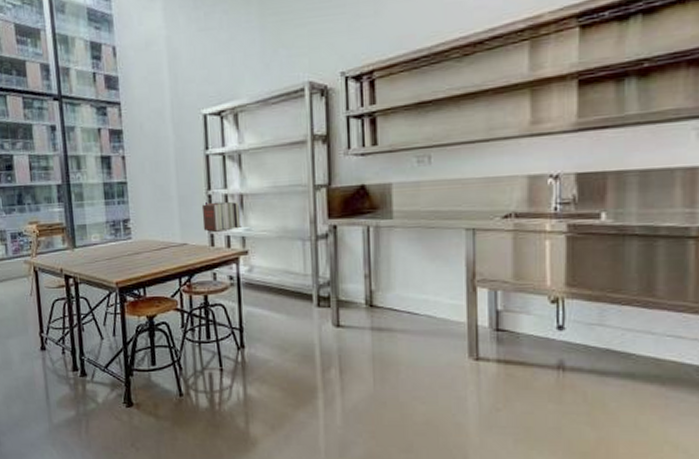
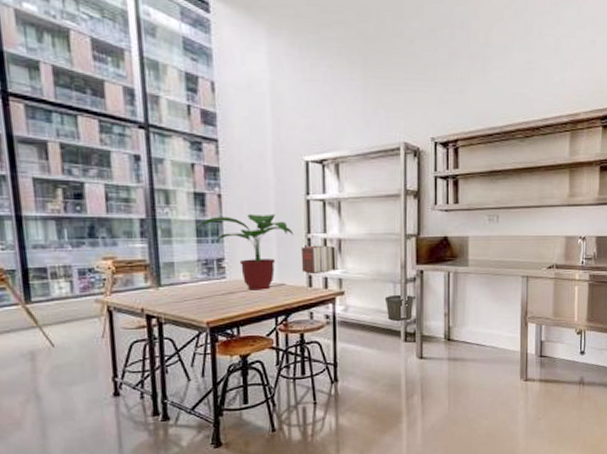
potted plant: none [103,171,194,251] -> present [194,214,294,291]
basket: none [292,253,327,283] -> present [384,294,414,321]

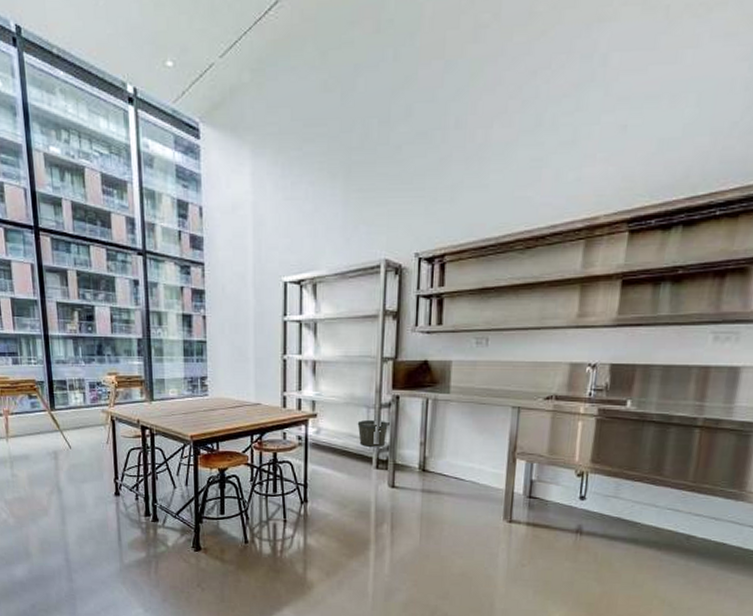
potted plant: present [194,214,294,291] -> none [182,334,271,409]
books: present [300,245,338,273] -> none [276,366,311,394]

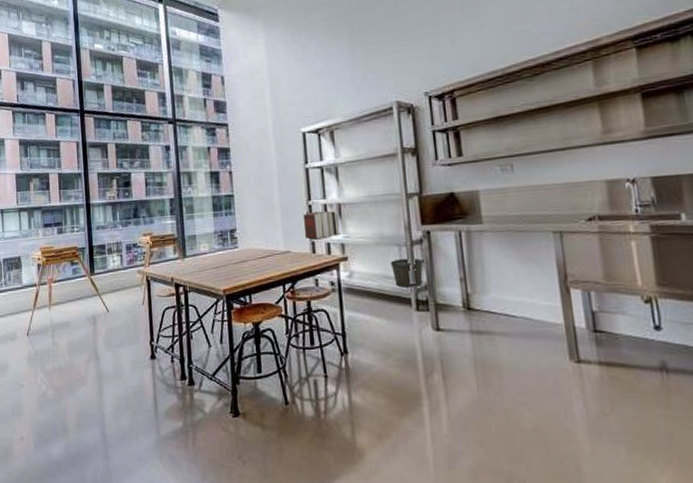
books: none [276,366,311,394] -> present [302,210,339,240]

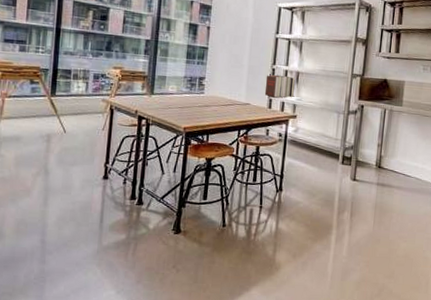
basket: present [390,258,423,288] -> none [329,123,354,146]

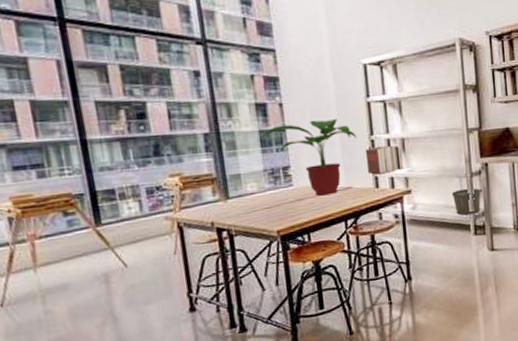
potted plant: none [186,44,262,107] -> present [258,118,357,196]
basket: none [329,123,354,146] -> present [451,188,481,216]

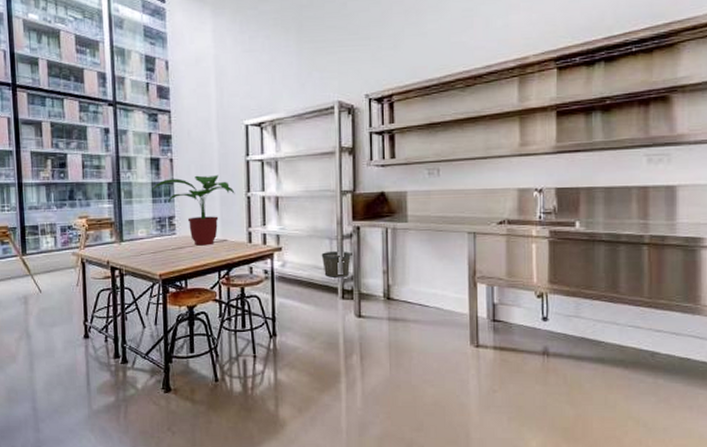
books: present [365,145,403,175] -> none [241,203,275,230]

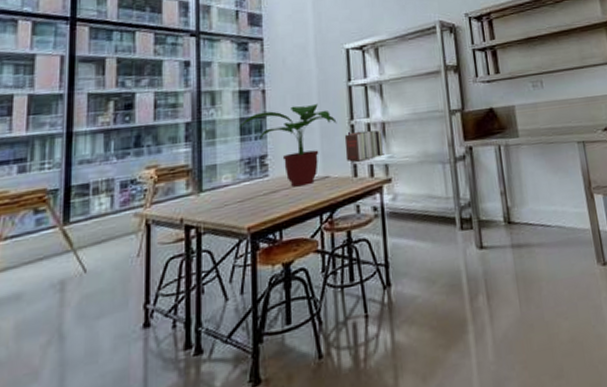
books: none [241,203,275,230] -> present [344,130,383,162]
basket: present [321,250,351,278] -> none [434,175,466,207]

